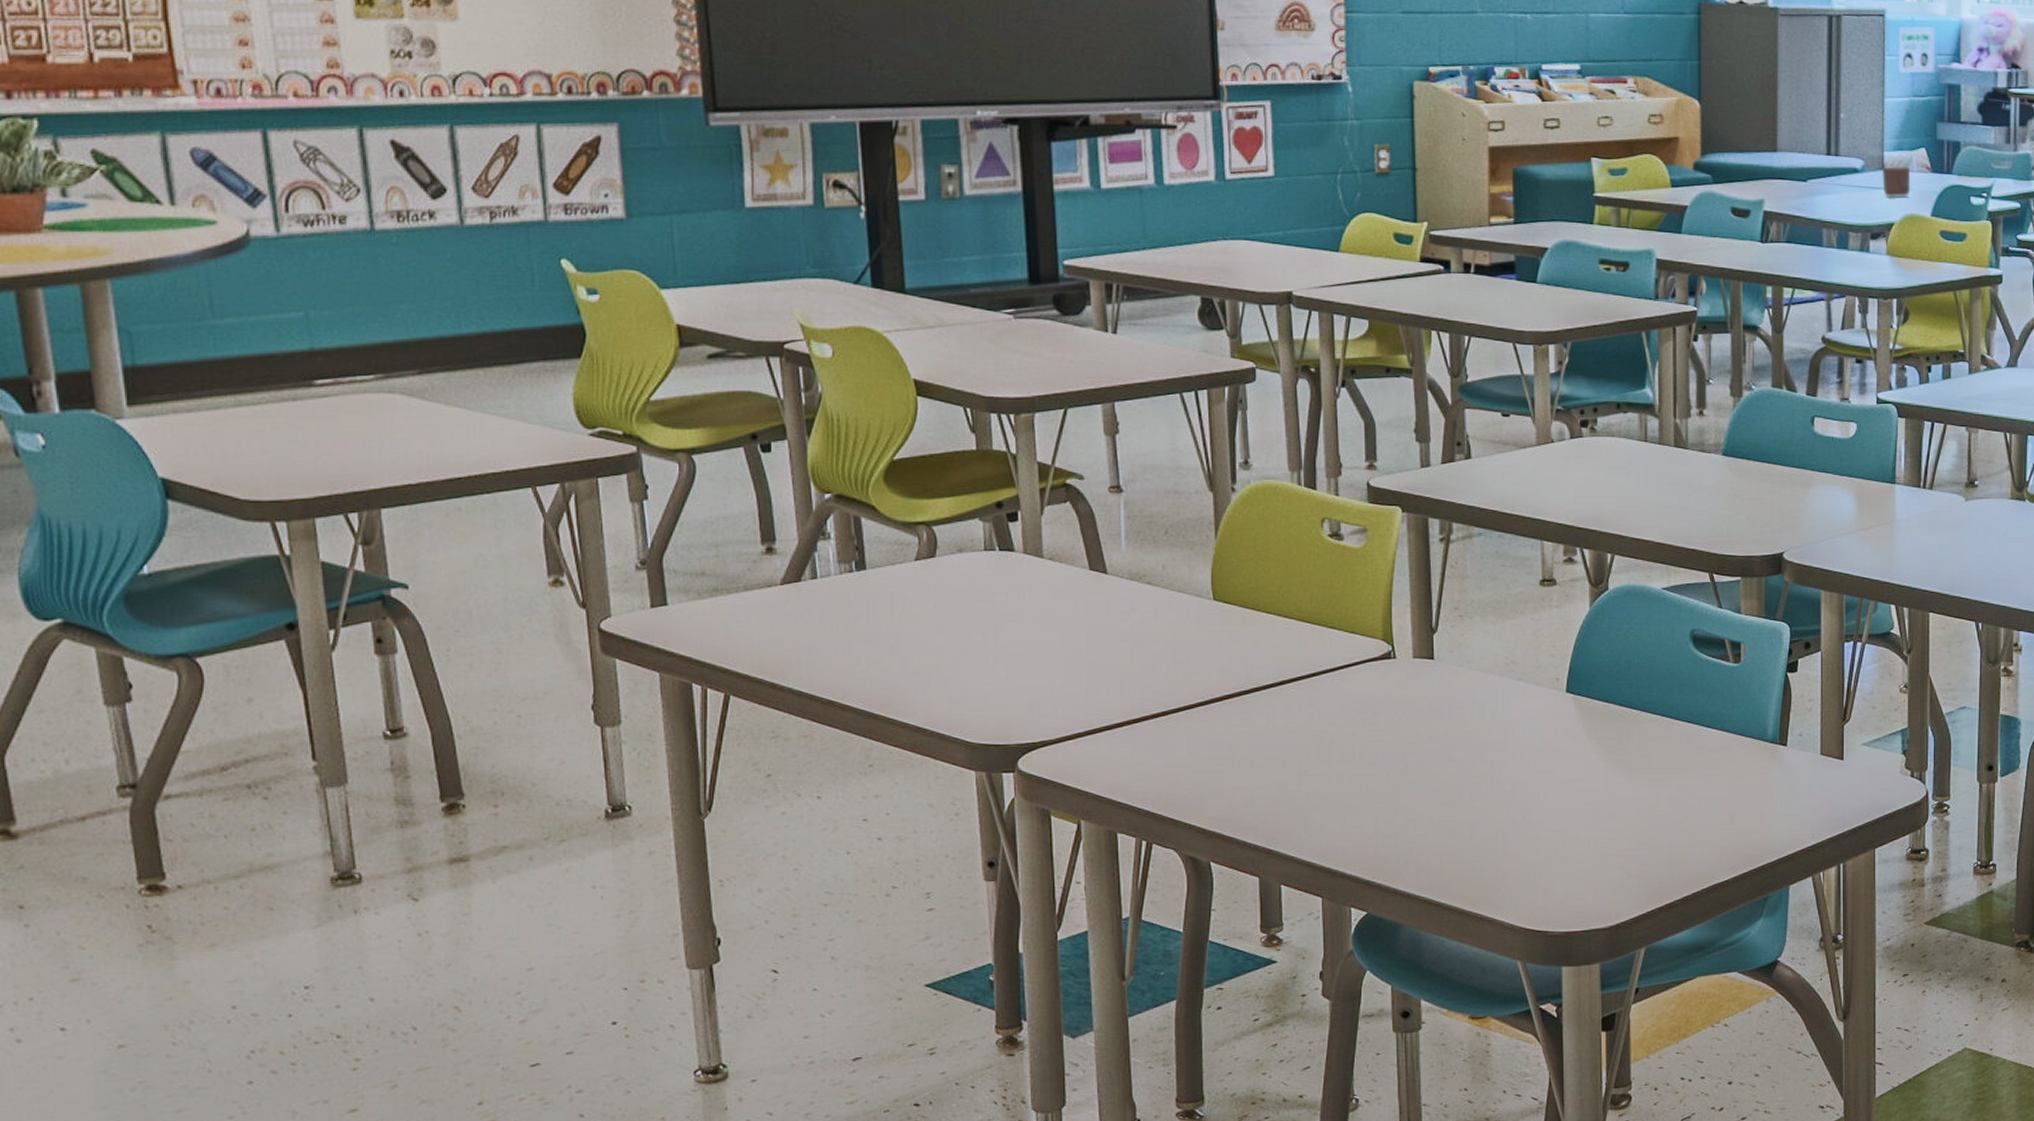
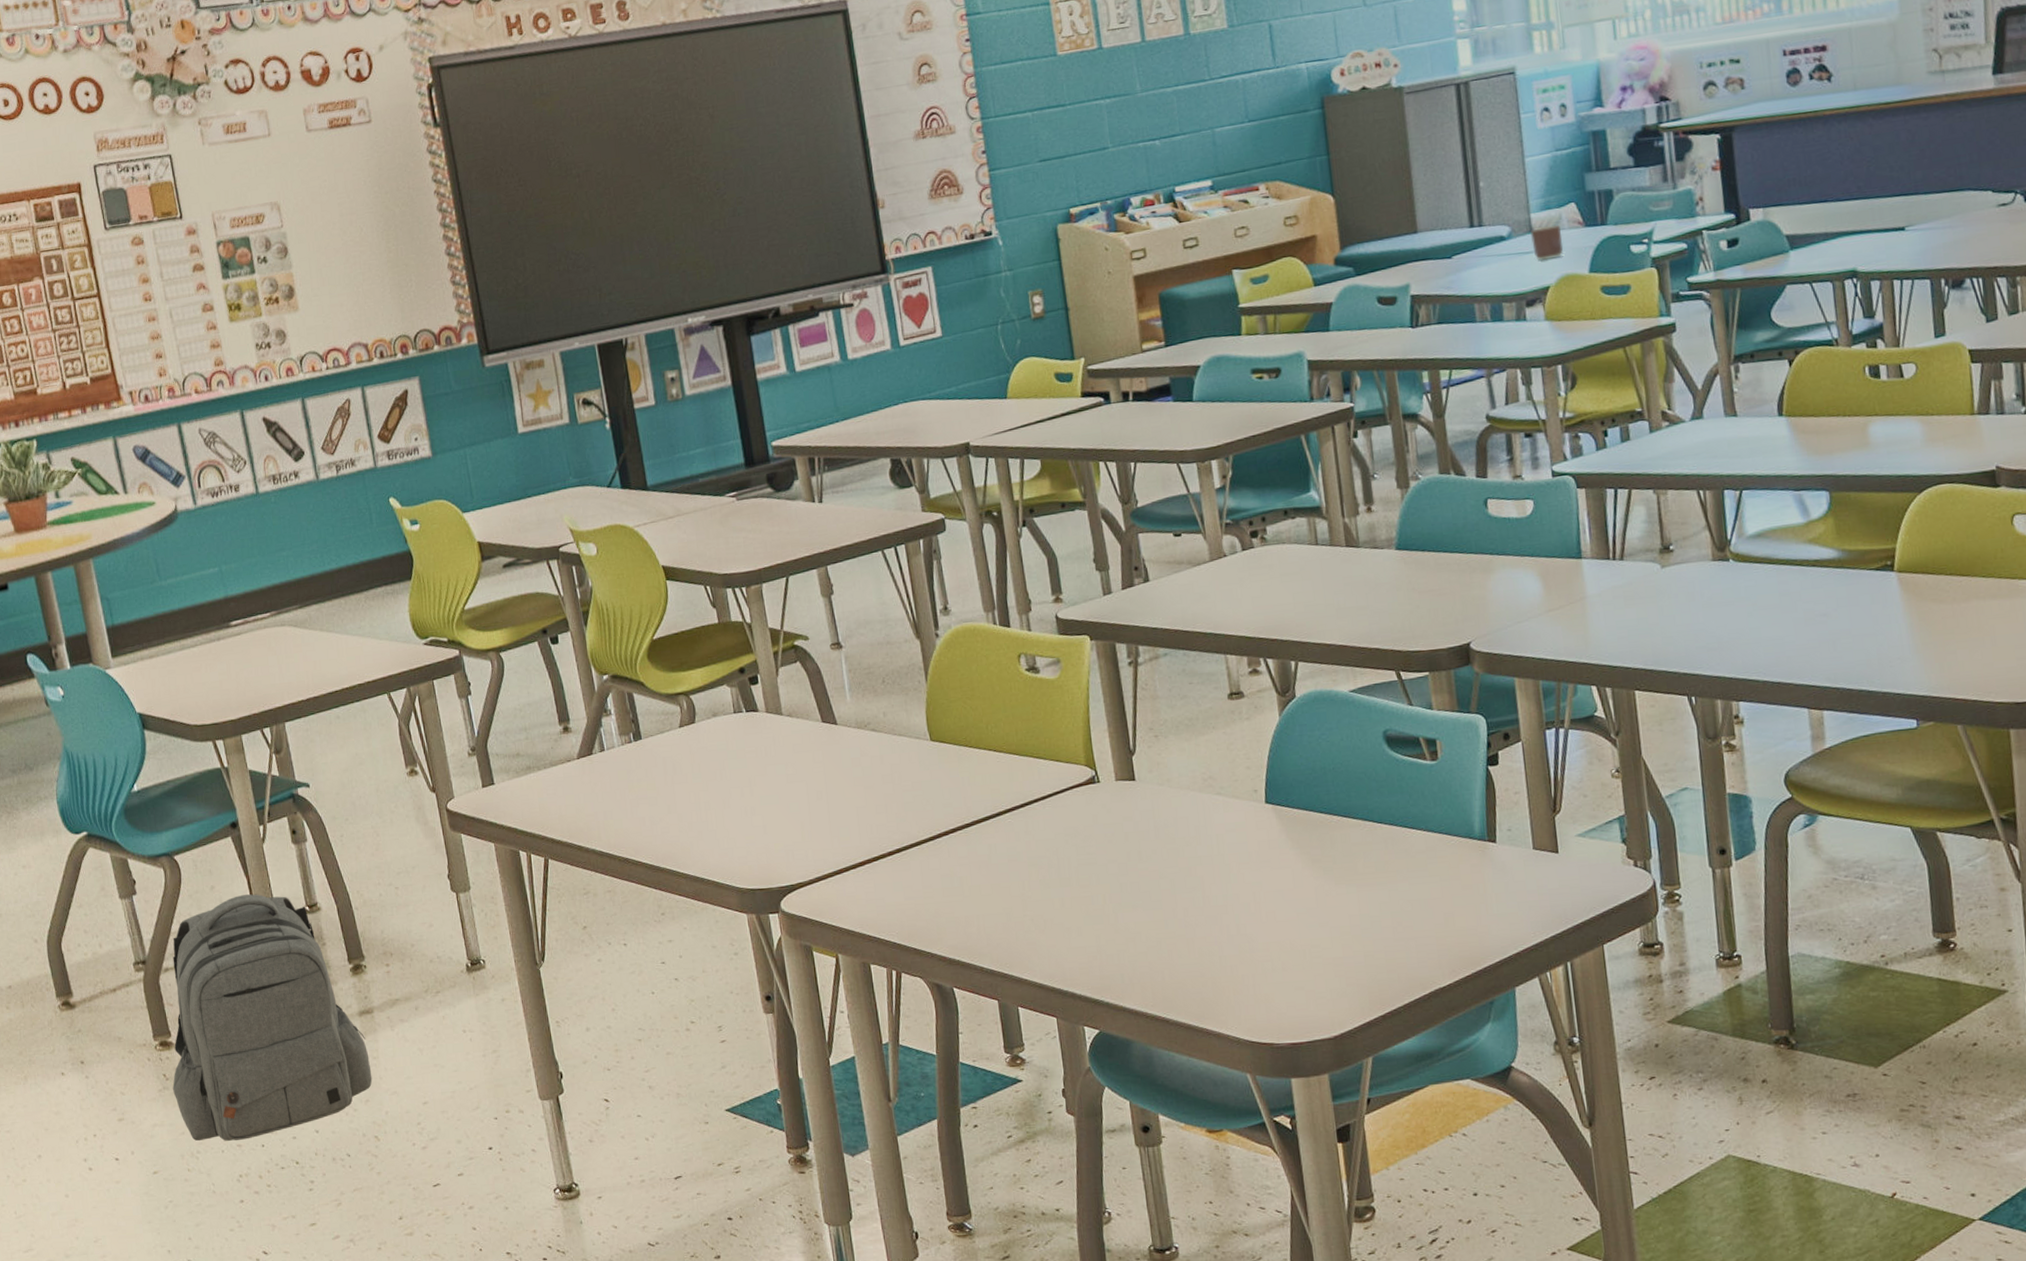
backpack: none [161,711,459,1009] -> present [172,894,373,1141]

